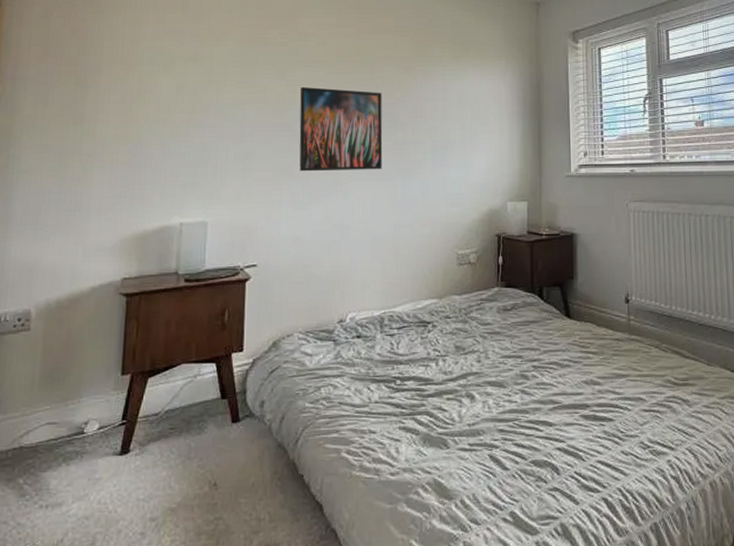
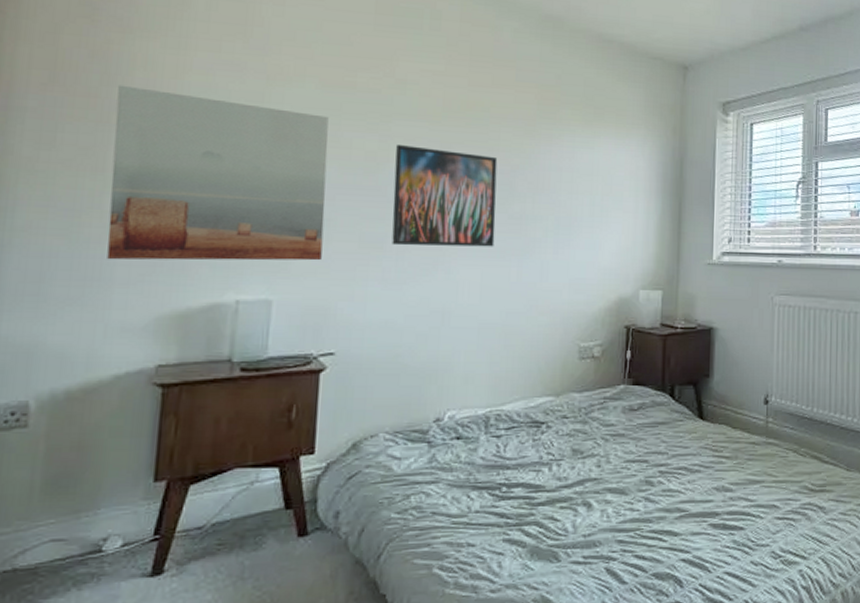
wall art: none [85,54,248,194] -> present [107,85,329,261]

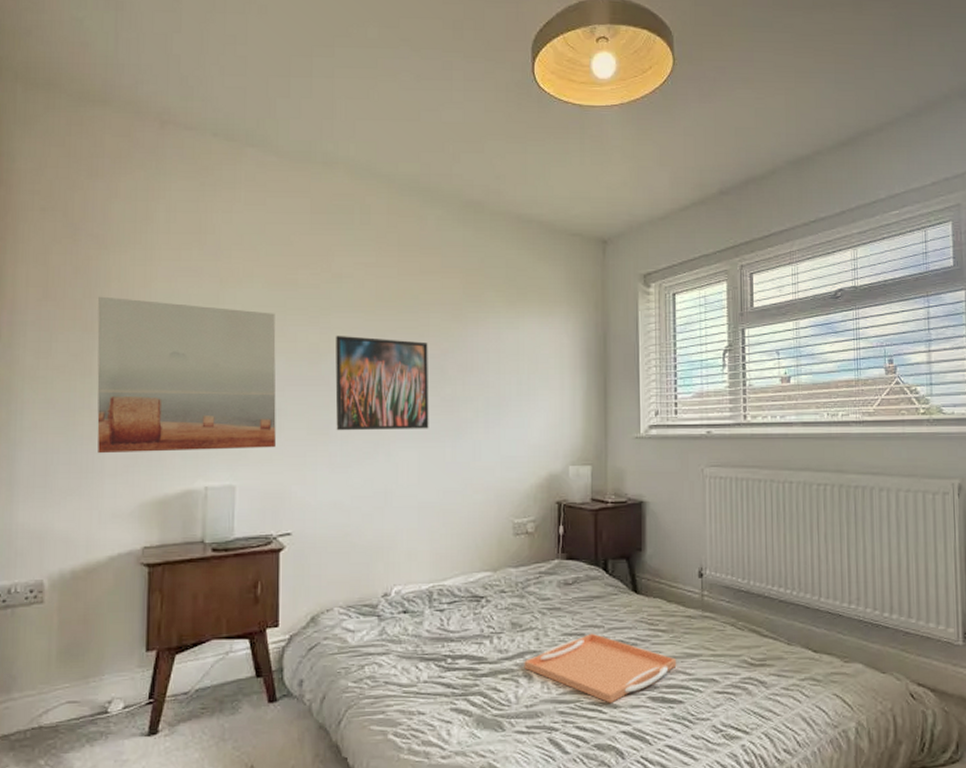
serving tray: none [583,460,739,531] -> present [524,633,677,704]

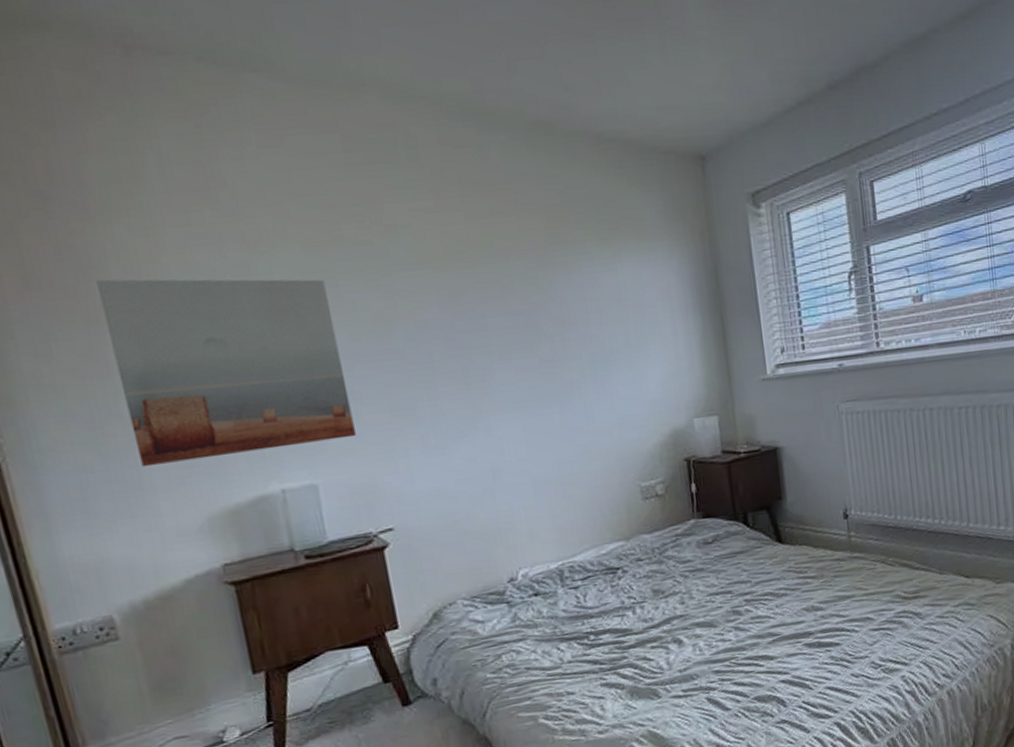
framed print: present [335,336,429,431] -> none [403,296,531,410]
serving tray: present [524,633,677,704] -> none [671,589,830,656]

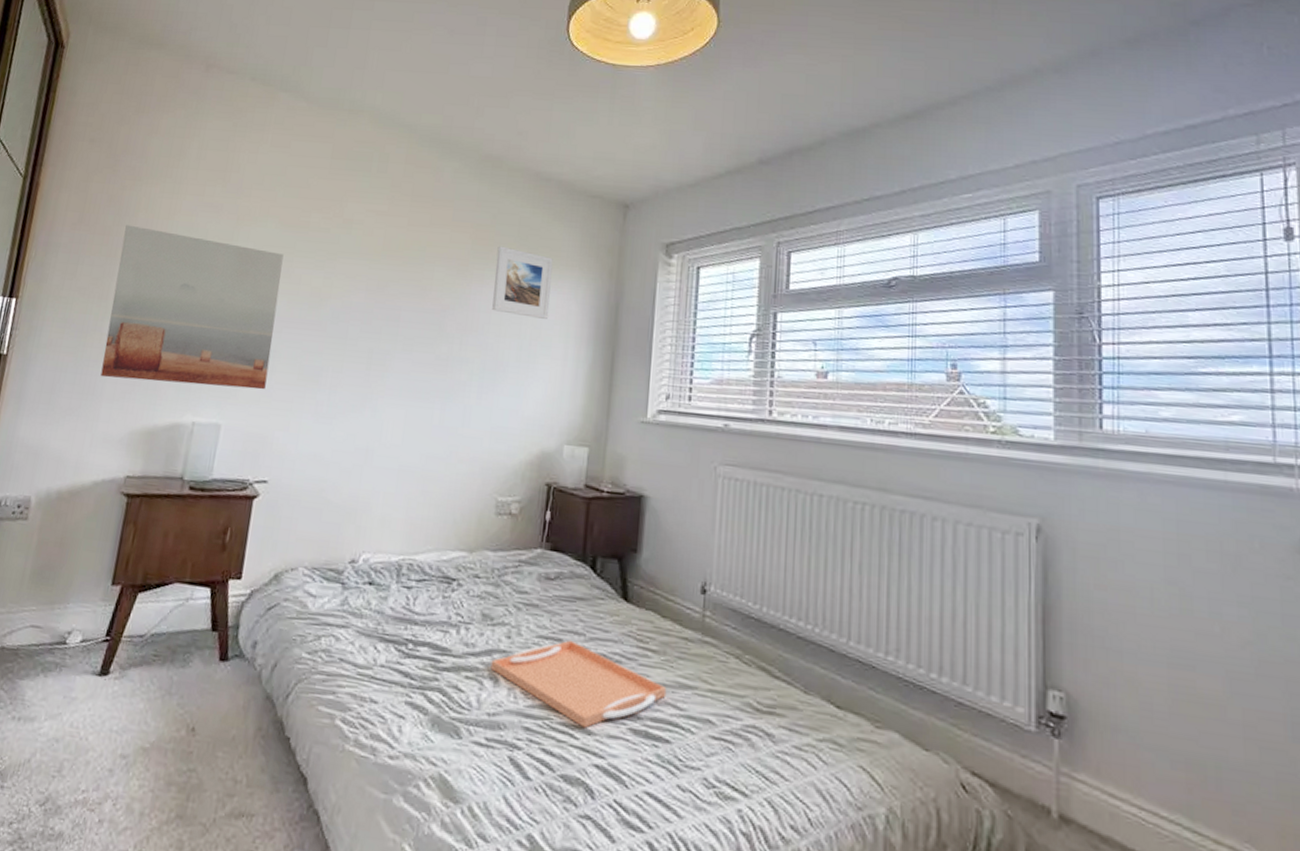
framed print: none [575,225,649,299] -> present [492,246,553,319]
serving tray: none [671,589,830,656] -> present [490,640,667,728]

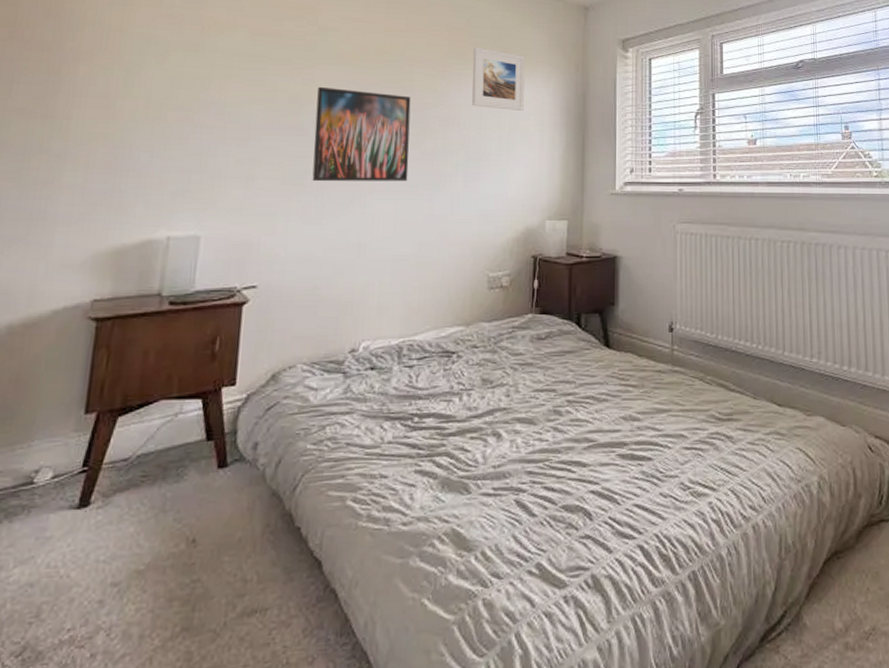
wall art: present [100,224,284,390] -> none [51,39,257,201]
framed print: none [326,282,430,388] -> present [312,87,411,182]
serving tray: present [490,640,667,728] -> none [493,389,647,462]

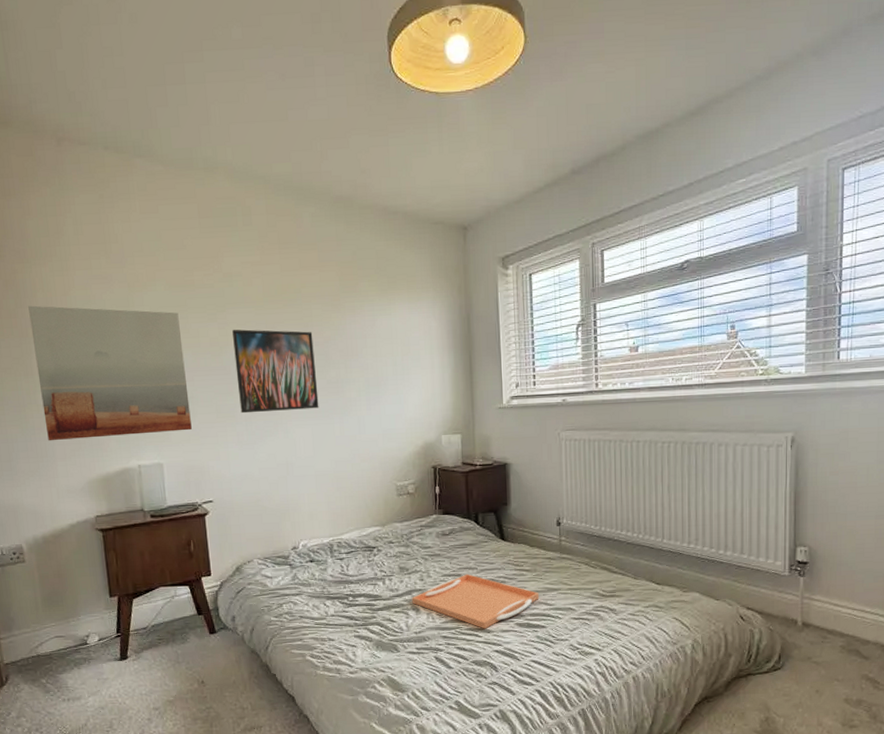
wall art: none [51,39,257,201] -> present [28,305,192,441]
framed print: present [472,47,525,111] -> none [362,278,414,337]
serving tray: none [493,389,647,462] -> present [412,574,540,629]

